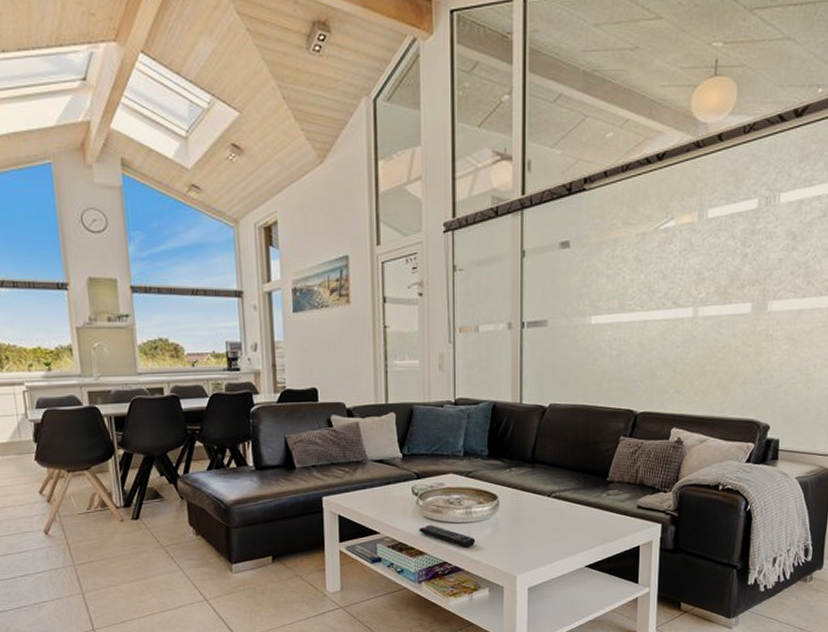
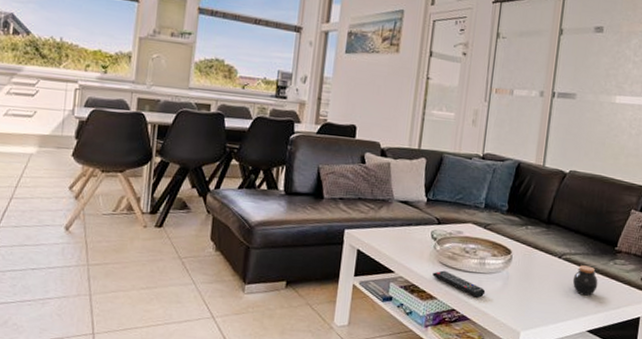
jar: none [565,501,592,531] -> present [572,265,598,296]

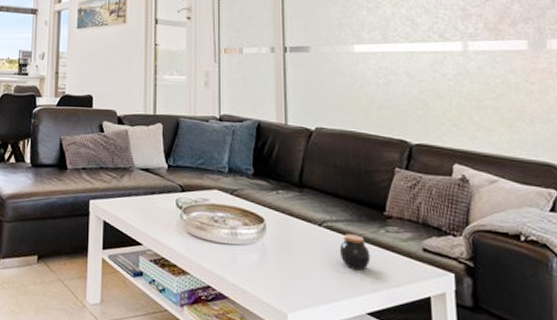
remote control: present [432,270,486,298] -> none [182,242,242,273]

